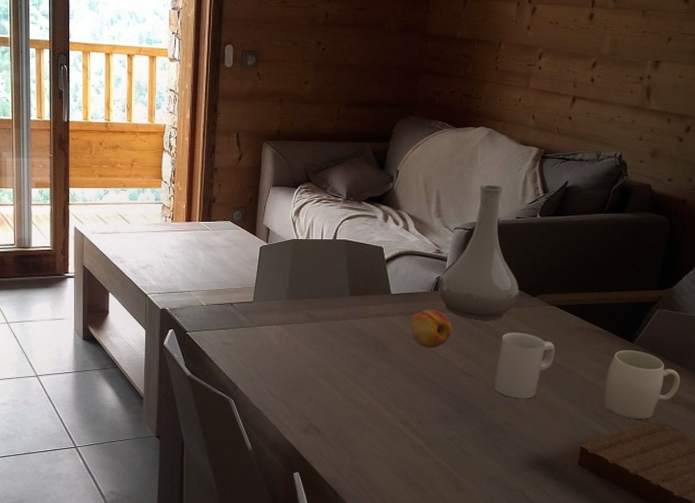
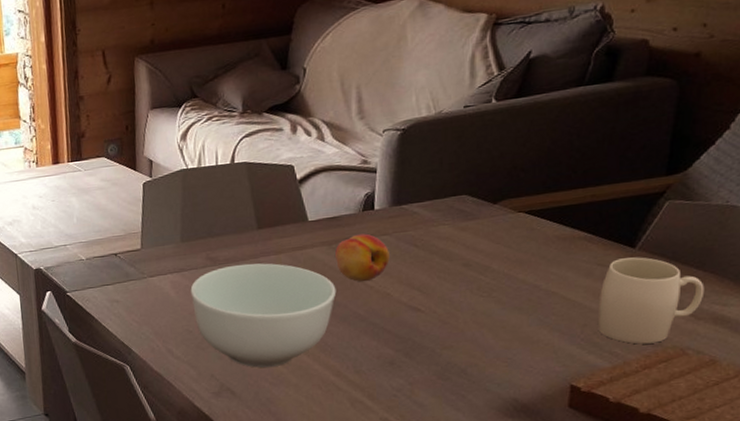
bowl: none [291,323,409,412] -> present [190,263,337,368]
vase: present [438,184,519,320] -> none [367,69,475,241]
cup: present [493,332,555,399] -> none [448,250,528,333]

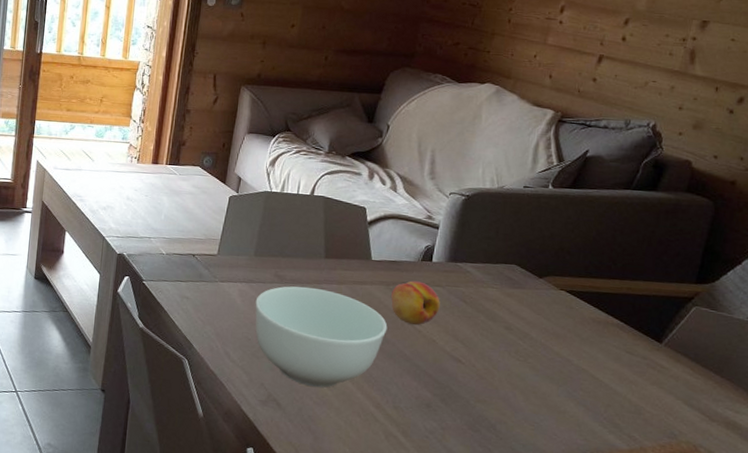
mug: present [597,257,705,345] -> none [620,350,721,436]

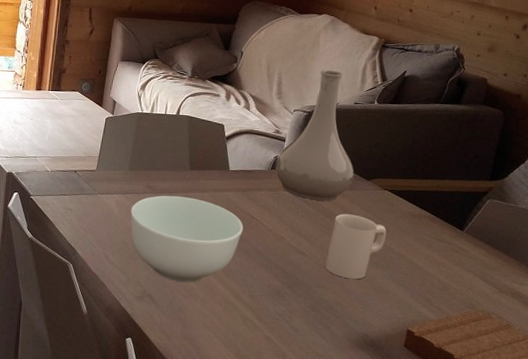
fruit: present [391,280,440,326] -> none [246,187,287,225]
vase: none [426,147,523,301] -> present [275,70,354,201]
cup: none [485,316,563,396] -> present [324,213,386,280]

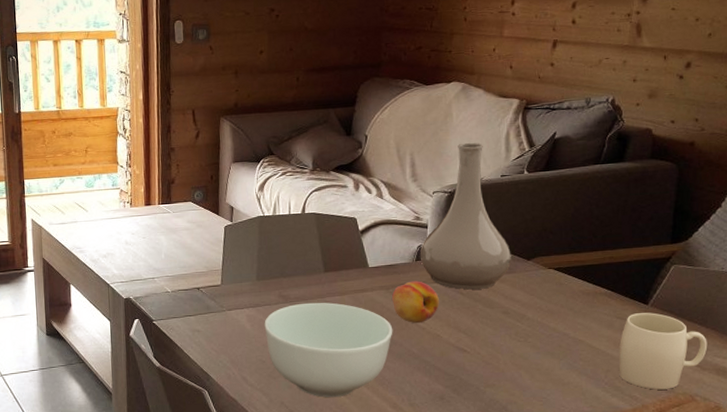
fruit: none [246,187,287,225] -> present [392,281,439,324]
cup: present [324,213,386,280] -> none [491,300,558,374]
mug: none [431,237,508,306] -> present [618,312,708,390]

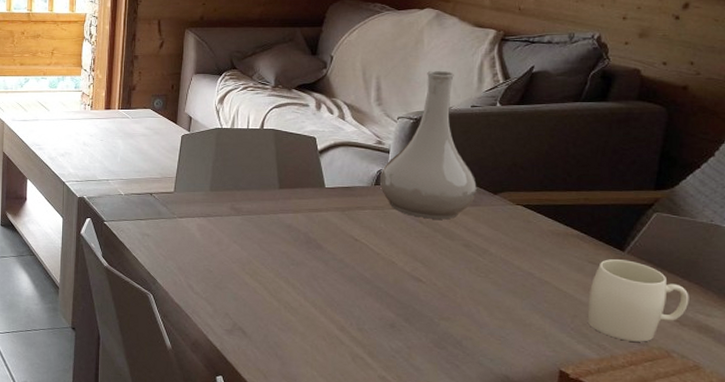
bowl: present [264,302,393,398] -> none [214,217,346,314]
fruit: present [392,281,439,324] -> none [347,205,396,249]

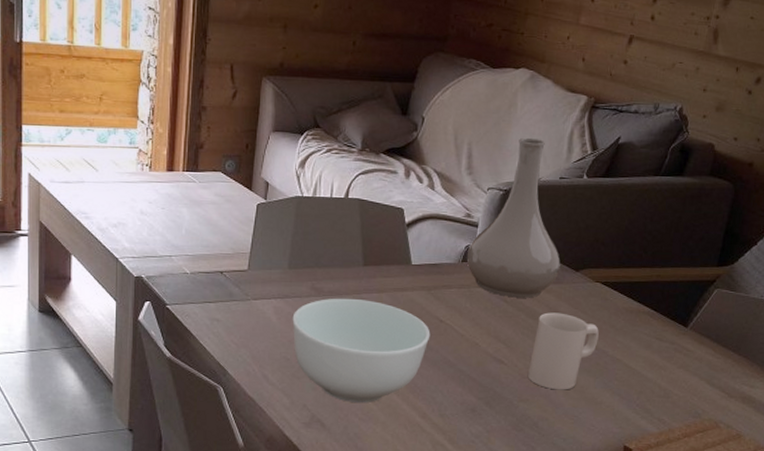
bowl: none [214,217,346,314] -> present [292,298,431,404]
cup: none [447,233,523,311] -> present [527,312,599,390]
mug: present [587,259,689,342] -> none [651,335,738,415]

